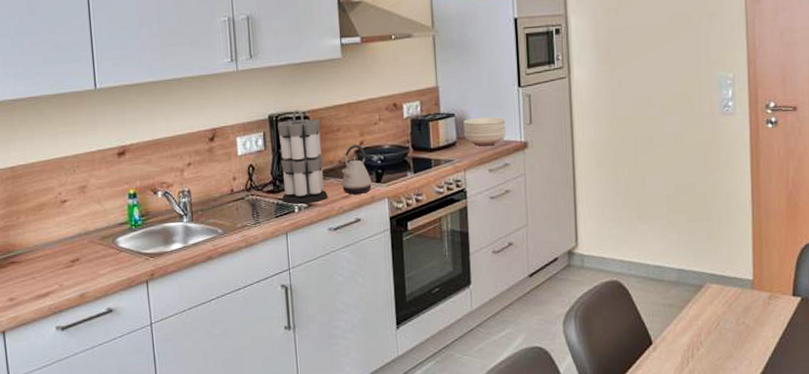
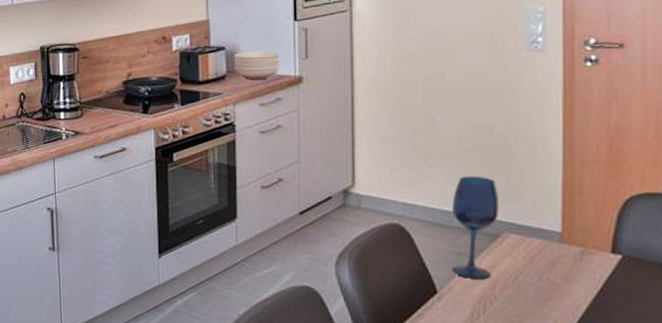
spice rack: present [277,110,328,204] -> none [48,41,95,132]
kettle: present [341,144,373,194] -> none [108,76,139,124]
wineglass: none [662,231,702,328] -> present [452,176,500,279]

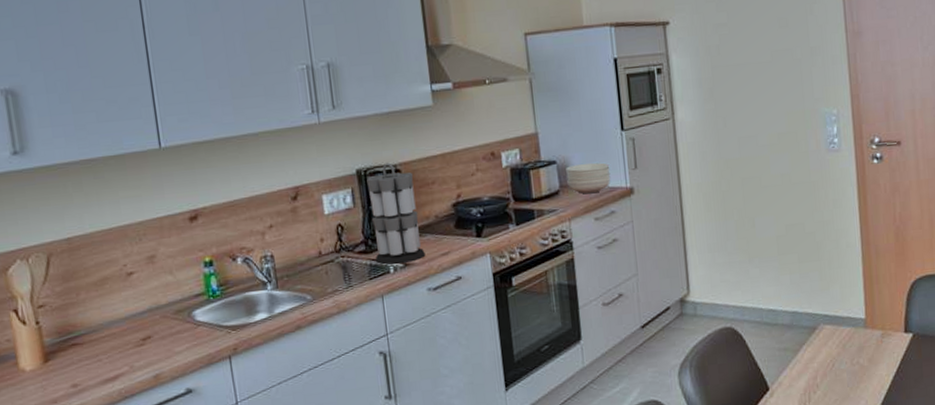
spice rack: none [48,41,95,132] -> present [366,162,426,264]
wineglass: present [452,176,500,279] -> none [775,273,815,372]

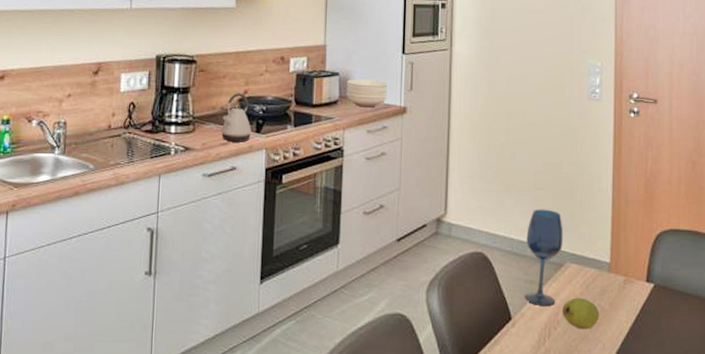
spice rack: present [366,162,426,264] -> none [159,53,208,147]
kettle: none [438,197,473,251] -> present [220,93,253,142]
wineglass: none [775,273,815,372] -> present [524,209,564,306]
fruit: none [820,358,860,390] -> present [561,297,600,330]

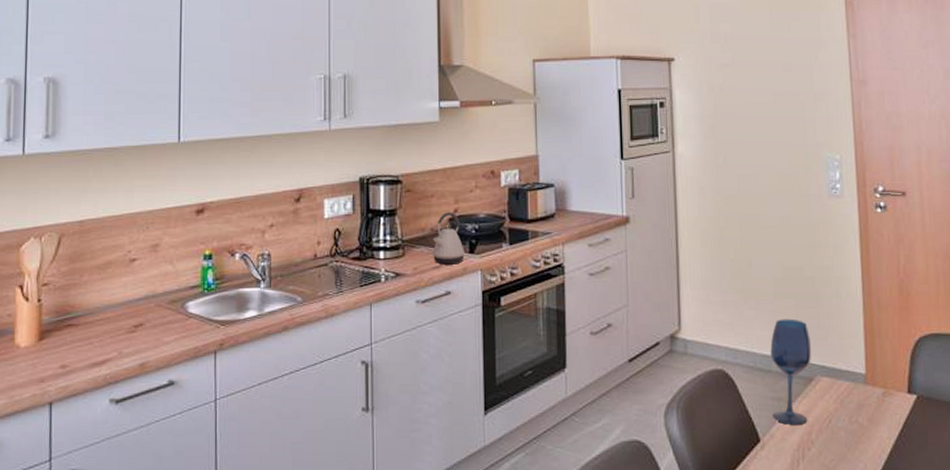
bowl: present [346,79,388,108] -> none [563,189,608,220]
fruit: present [561,297,600,330] -> none [815,414,858,449]

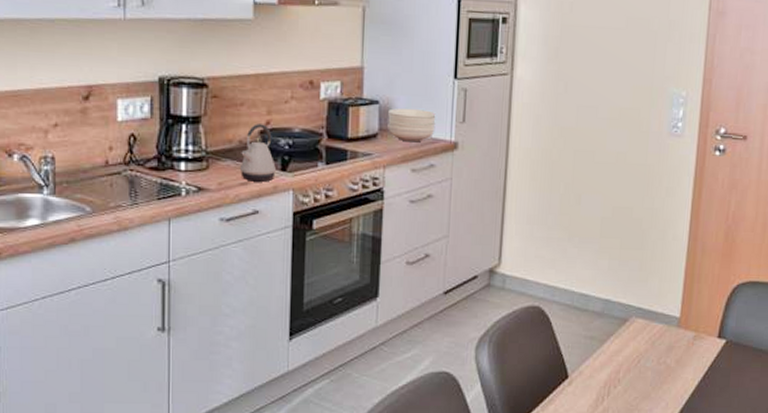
bowl: none [563,189,608,220] -> present [387,108,436,143]
wineglass: present [770,318,812,425] -> none [583,259,631,363]

